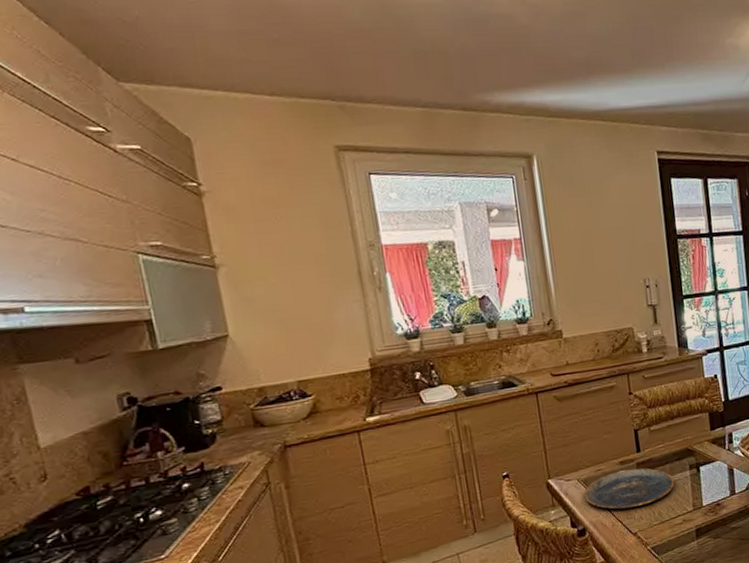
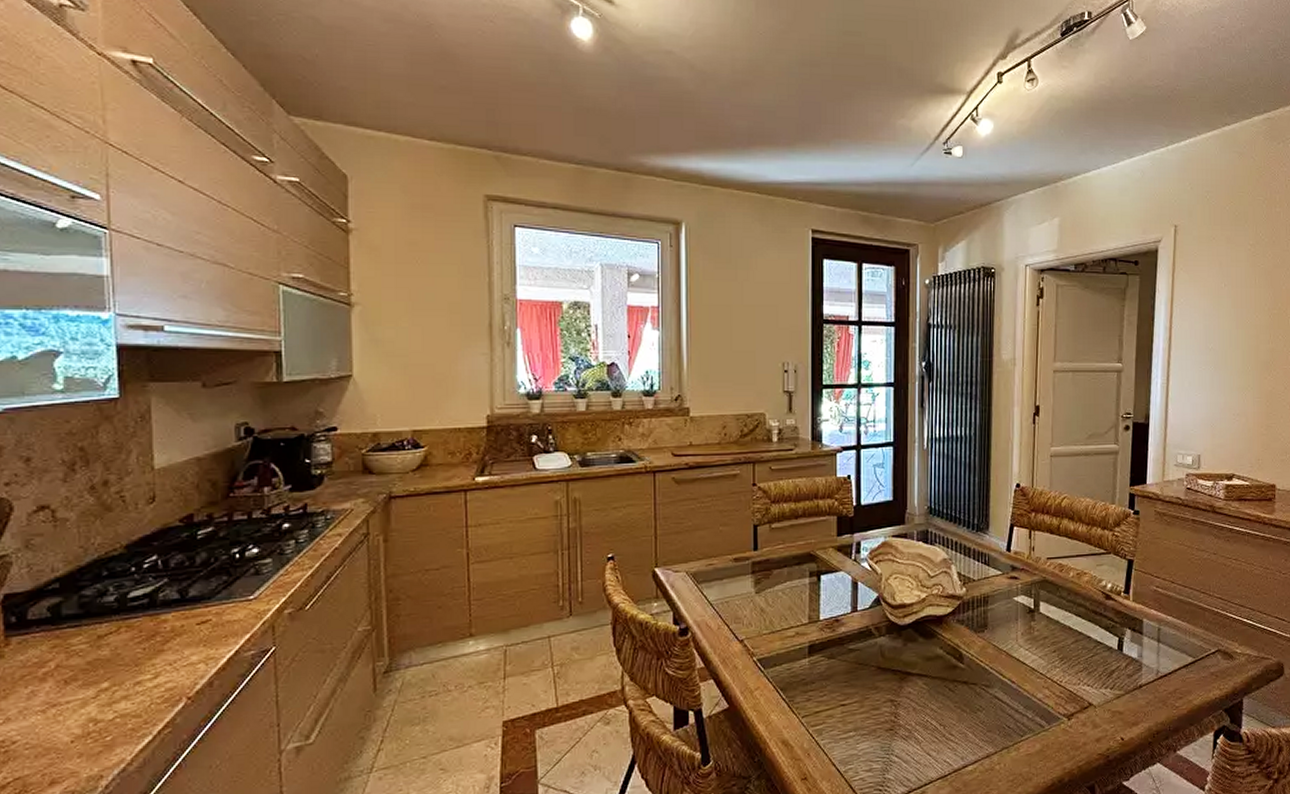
plate: present [583,468,675,510] -> none [691,568,791,612]

